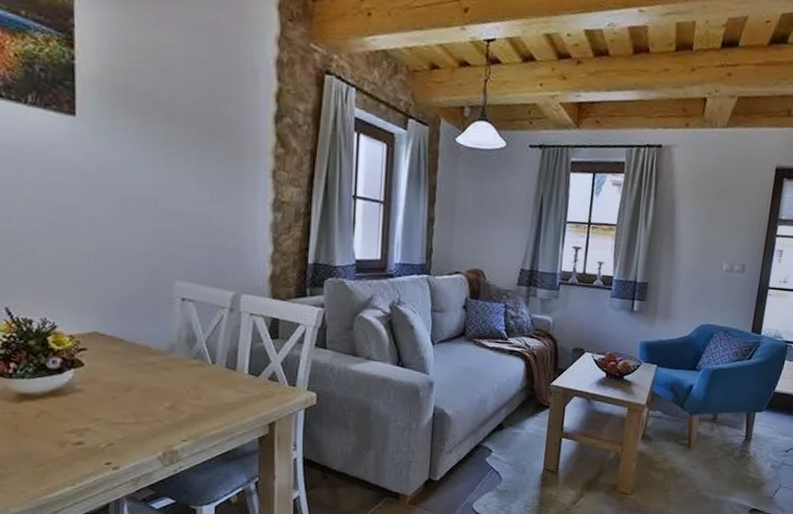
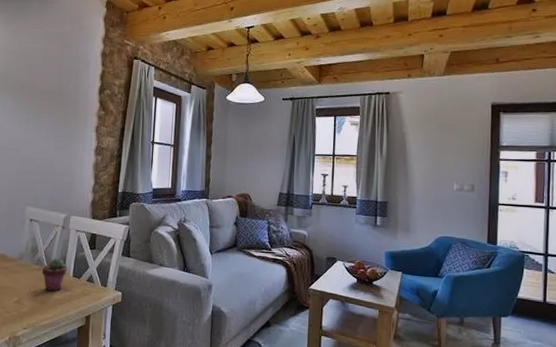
potted succulent: none [203,350,240,393] -> present [41,258,67,291]

